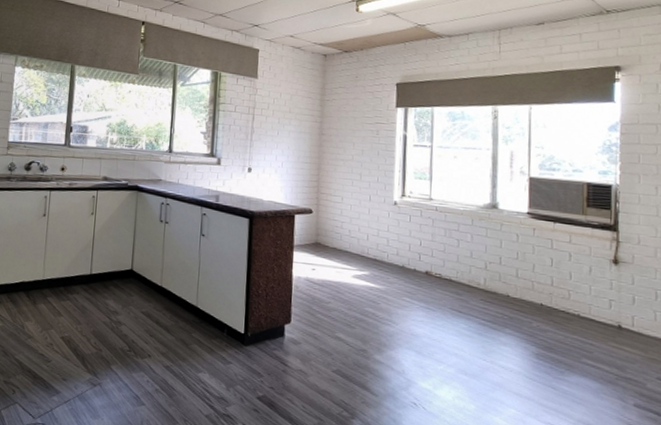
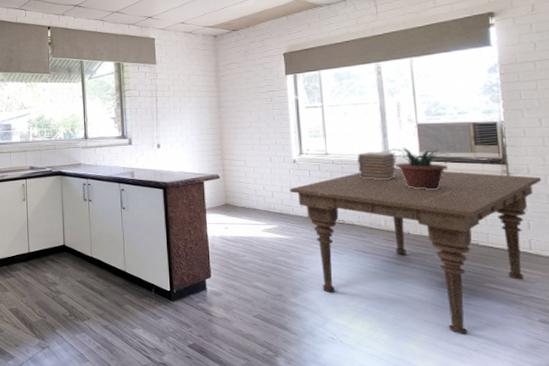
dining table: none [387,222,652,414] -> present [290,167,542,335]
book stack: none [462,201,504,236] -> present [357,151,397,181]
potted plant: none [499,201,560,251] -> present [391,147,449,190]

